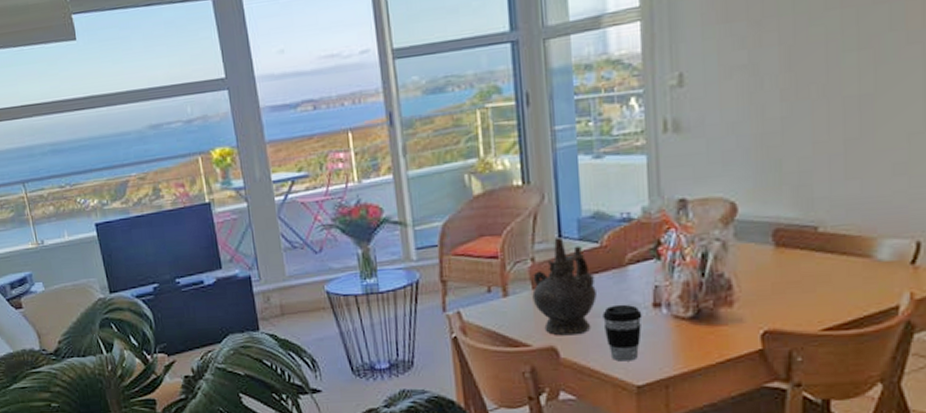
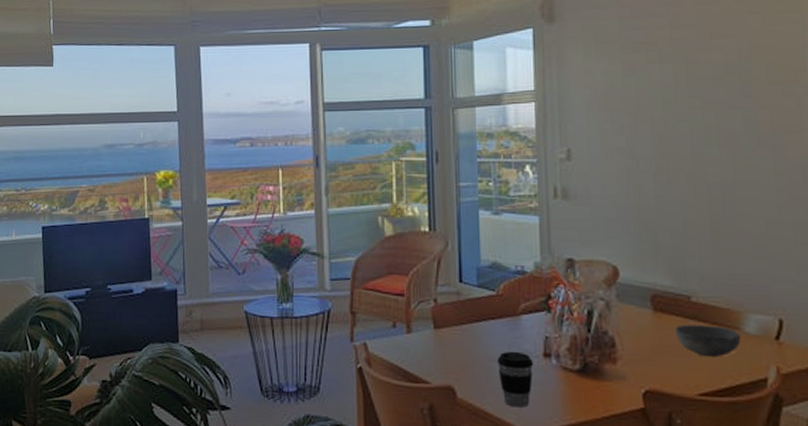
ceremonial vessel: present [532,237,597,336] -> none [433,282,492,377]
bowl: none [798,255,872,290] -> present [675,324,741,358]

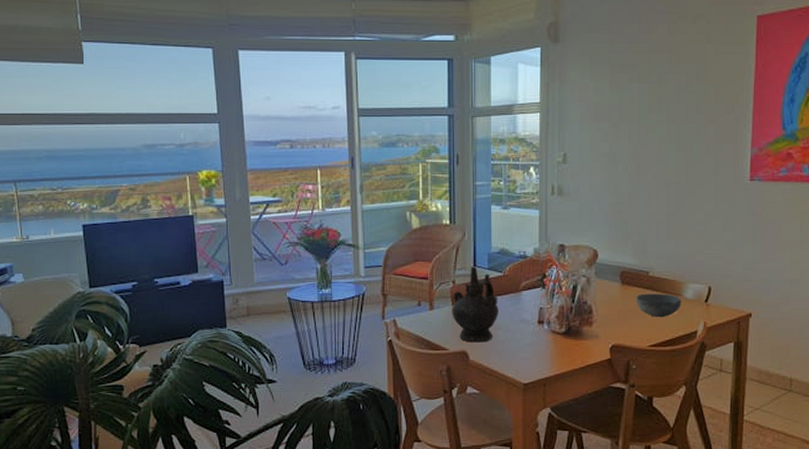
ceremonial vessel: none [433,282,492,377] -> present [452,266,498,343]
coffee cup: present [497,351,534,408] -> none [502,320,530,364]

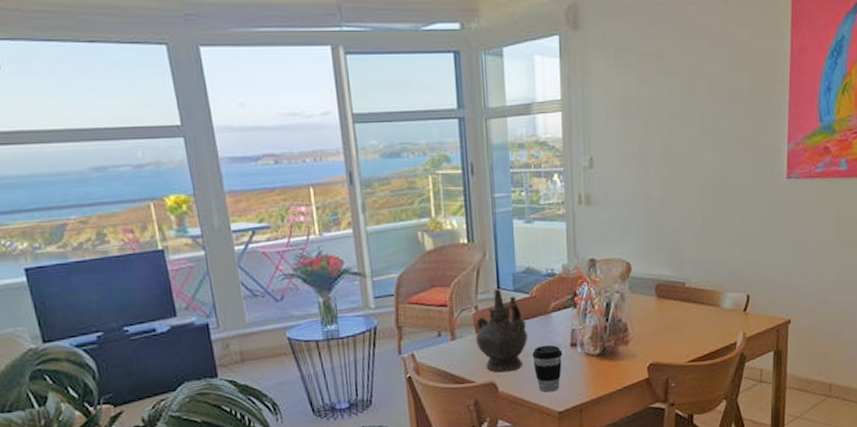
coffee cup: none [502,320,530,364] -> present [532,344,563,393]
bowl: present [636,293,681,318] -> none [673,305,720,331]

